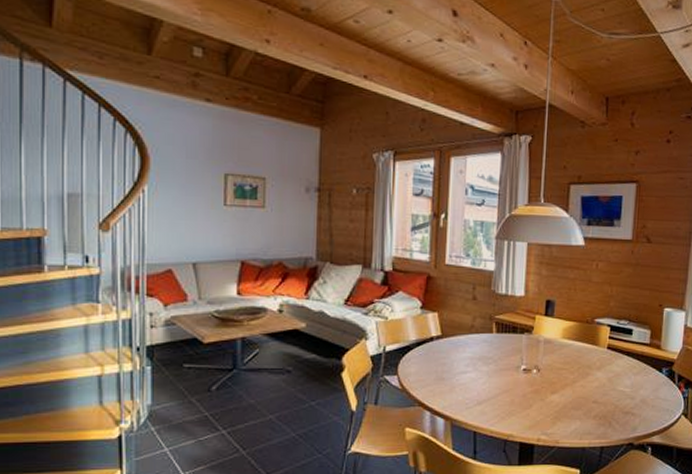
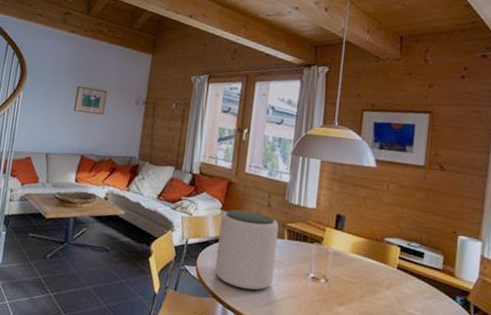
plant pot: none [420,306,486,392] -> present [215,209,279,291]

